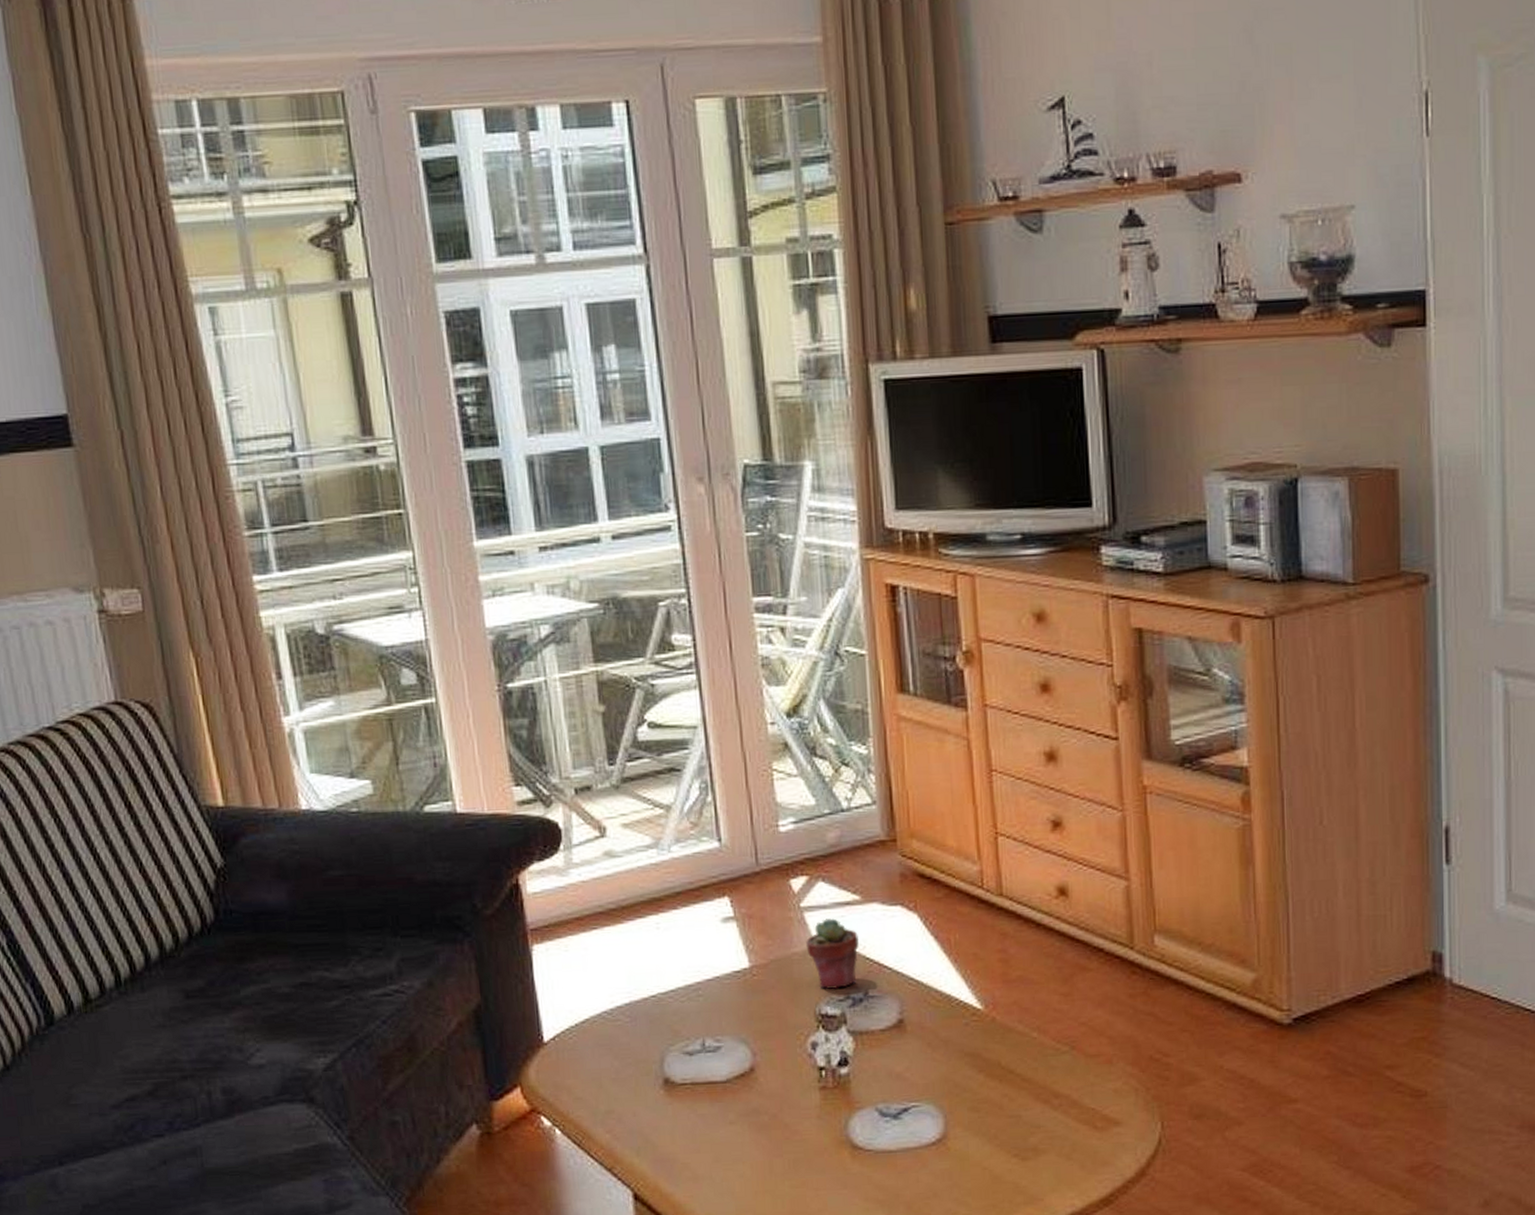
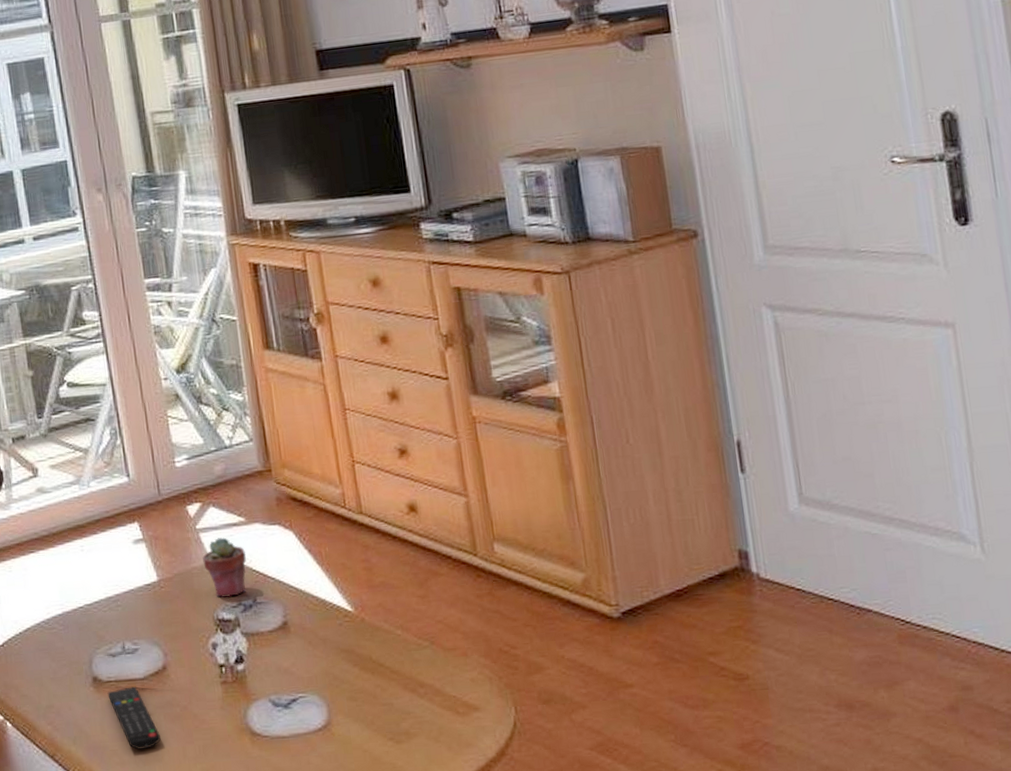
remote control: none [681,1090,743,1163] -> present [107,686,161,749]

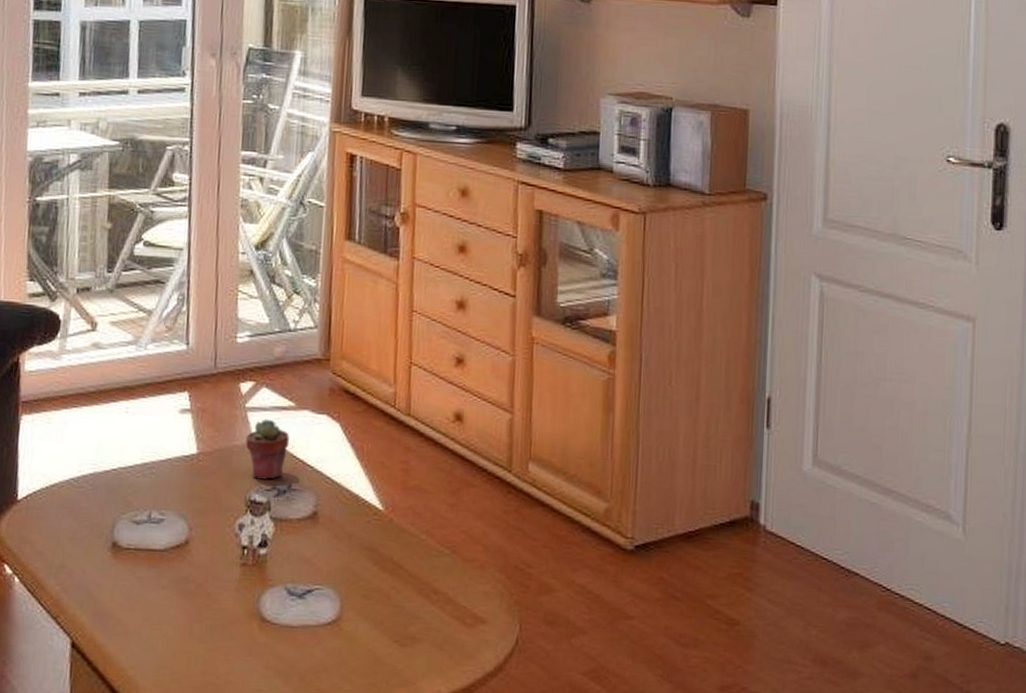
remote control: present [107,686,161,749] -> none [124,557,170,622]

